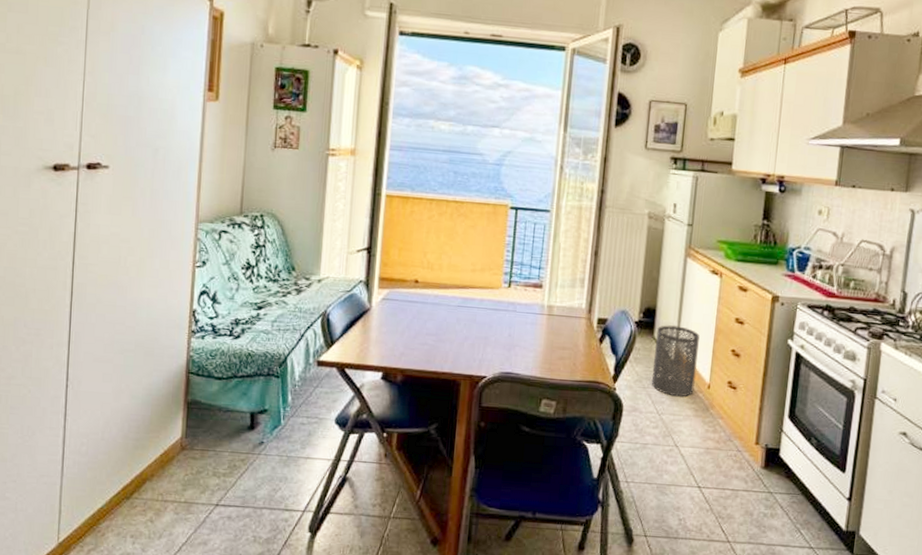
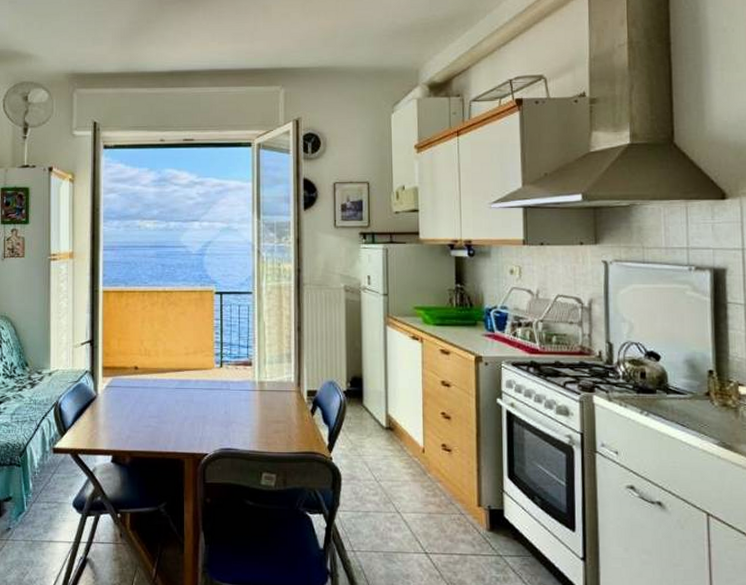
trash can: present [651,325,700,397] -> none [365,392,409,463]

